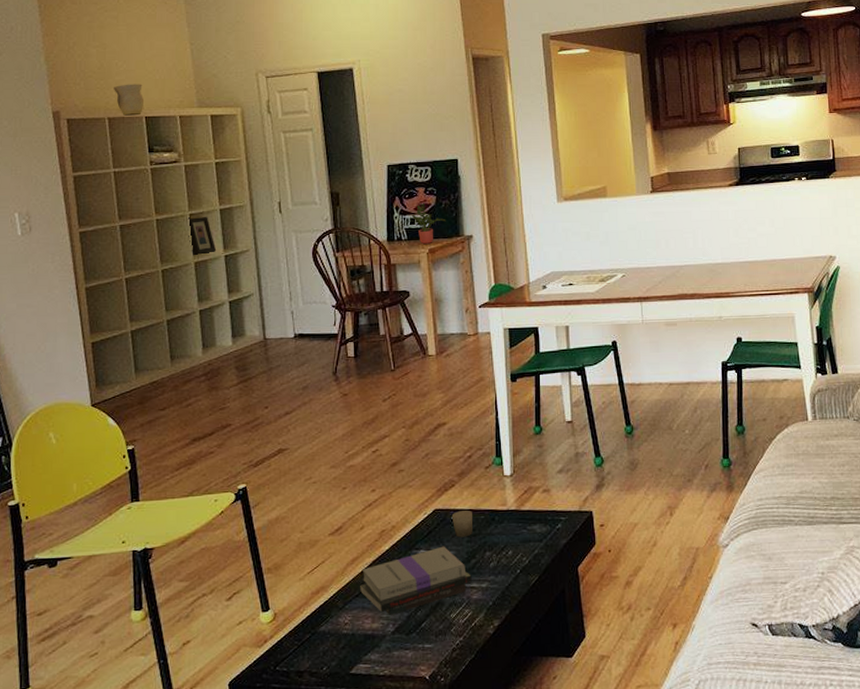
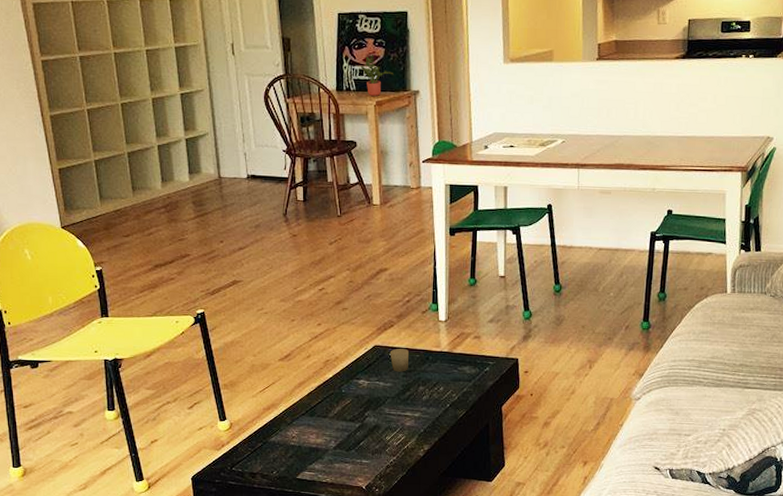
picture frame: present [187,217,216,255] -> none [144,53,172,91]
books: present [360,546,472,615] -> none [306,378,406,433]

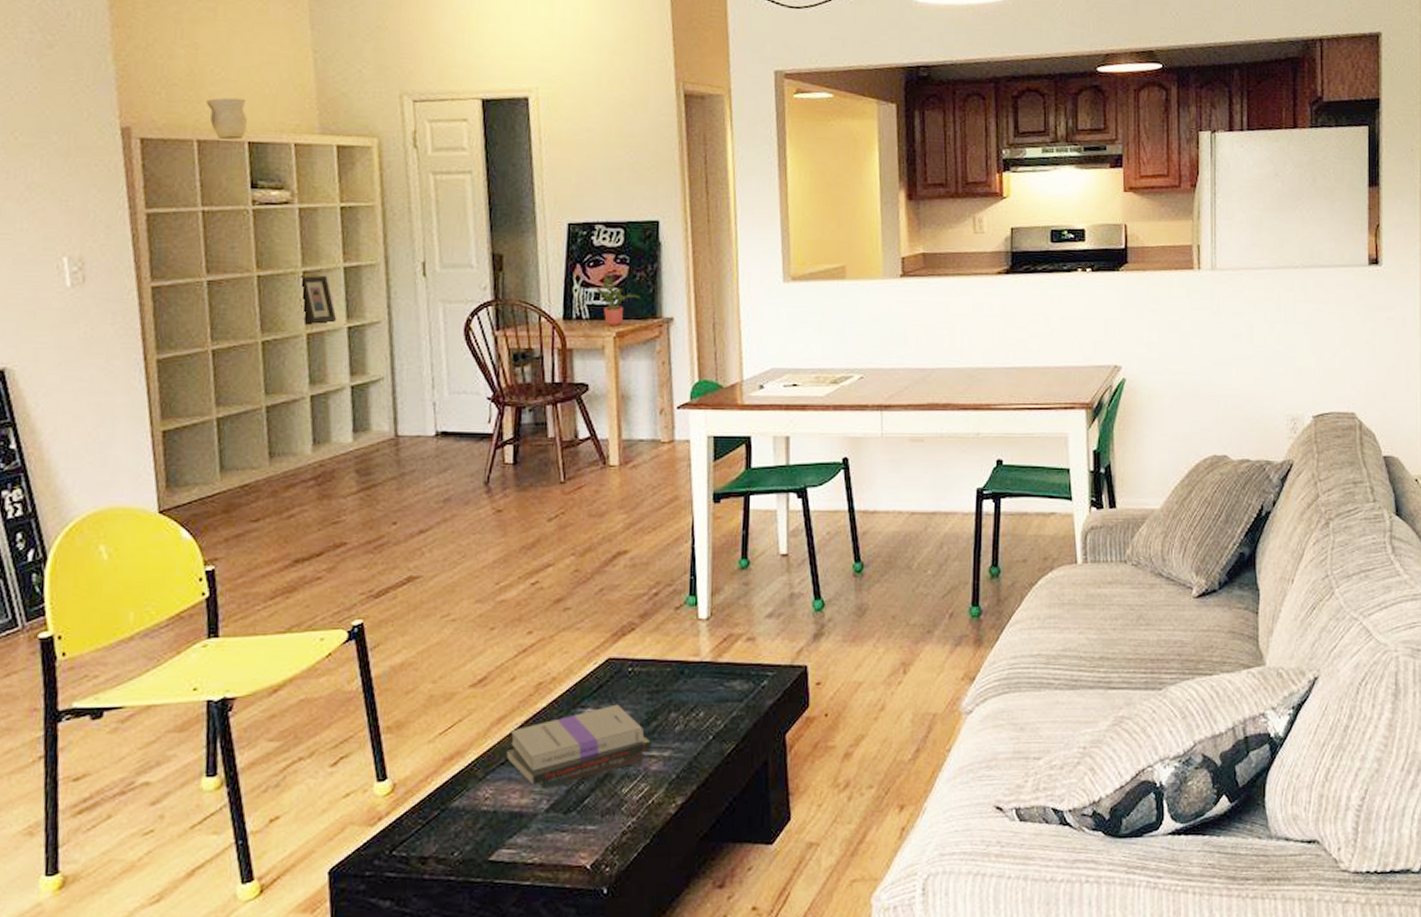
picture frame: none [144,53,172,91] -> present [299,276,336,324]
books: none [306,378,406,433] -> present [507,704,651,789]
candle: present [389,348,409,372] -> none [629,659,656,694]

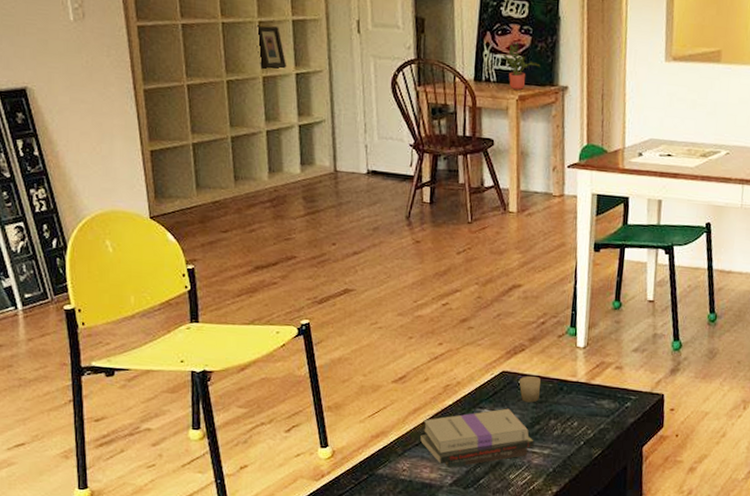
candle: none [629,659,656,694] -> present [519,375,541,403]

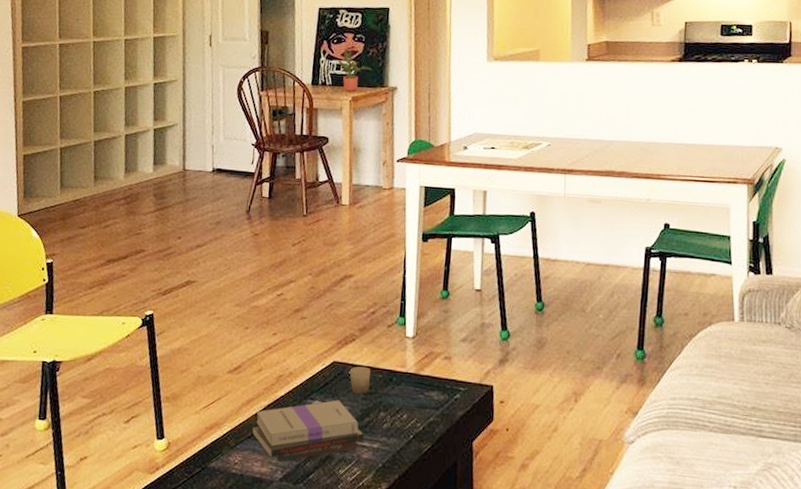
picture frame: present [256,26,286,69] -> none [121,43,146,80]

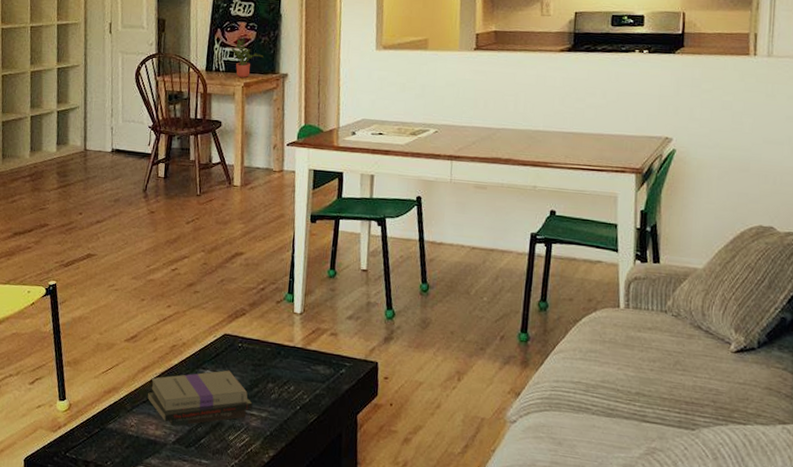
candle: present [349,366,370,394] -> none [239,339,260,366]

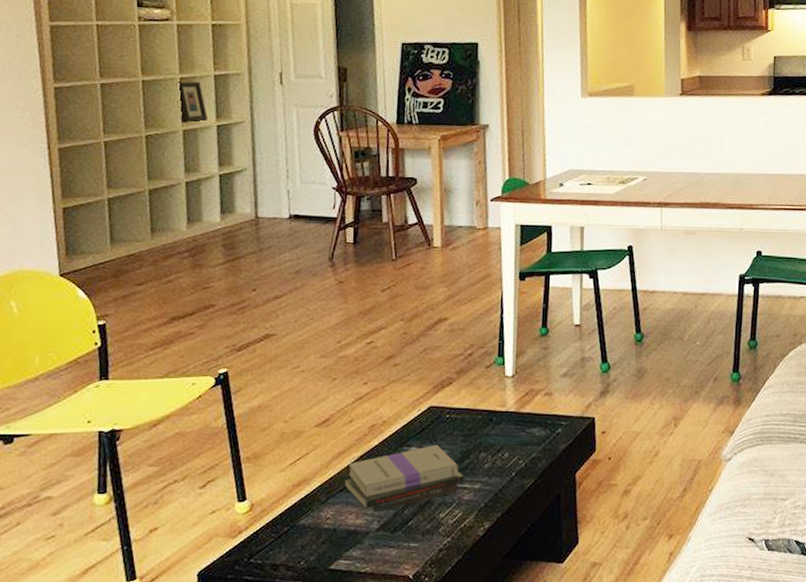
picture frame: none [27,30,50,65] -> present [177,82,207,122]
potted plant: present [232,36,264,78] -> none [425,86,461,130]

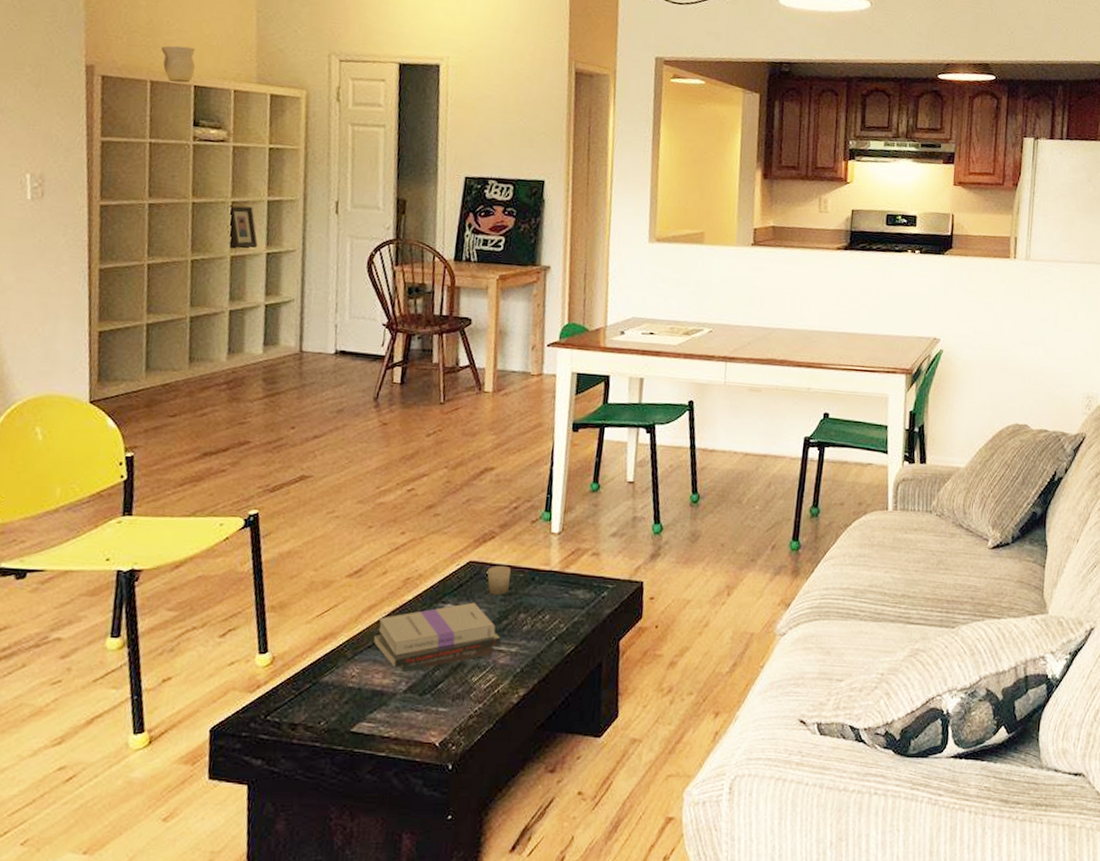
candle: none [447,408,469,437] -> present [487,565,511,595]

